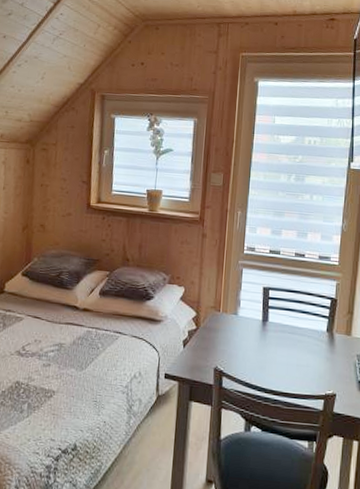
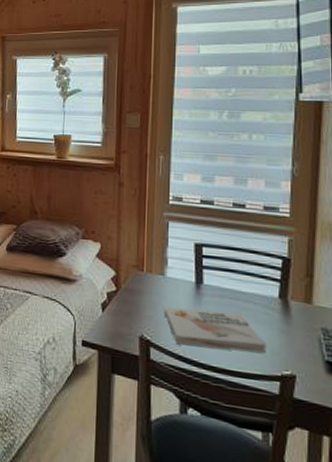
book: none [235,341,315,377] -> present [164,307,266,353]

